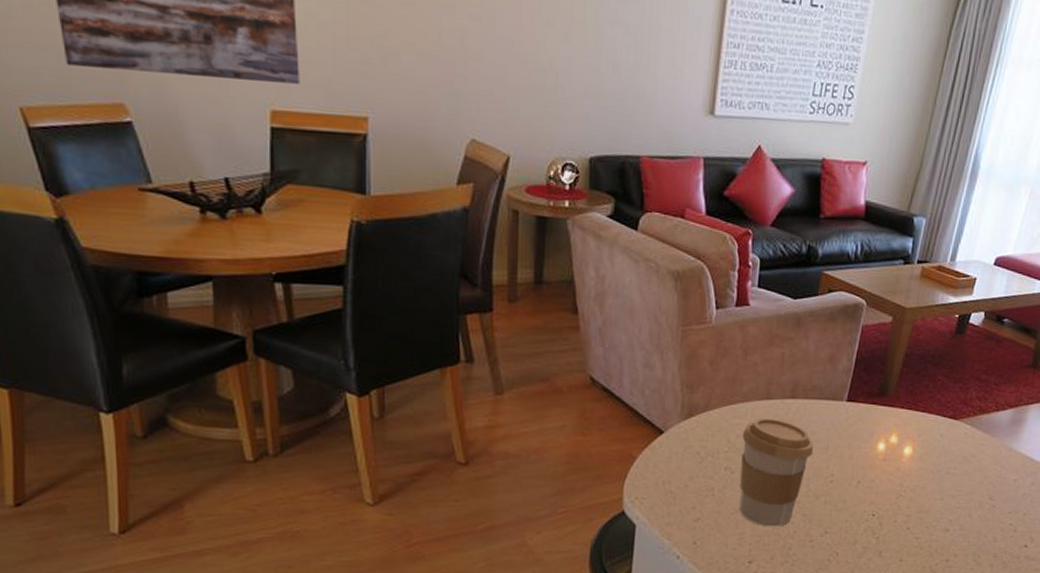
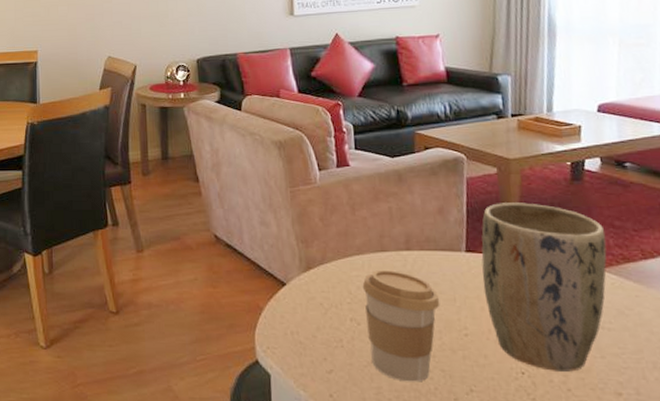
plant pot: none [855,353,972,512] -> present [481,203,607,372]

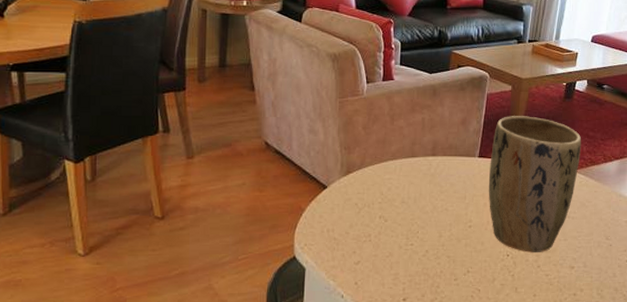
coffee cup: present [362,270,440,382] -> none [392,174,454,268]

